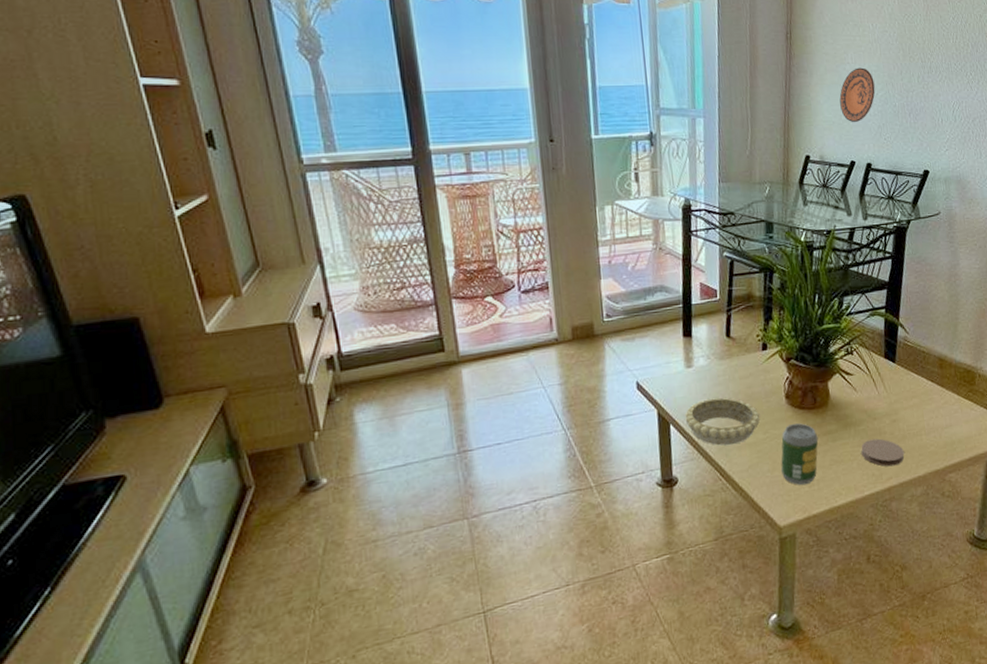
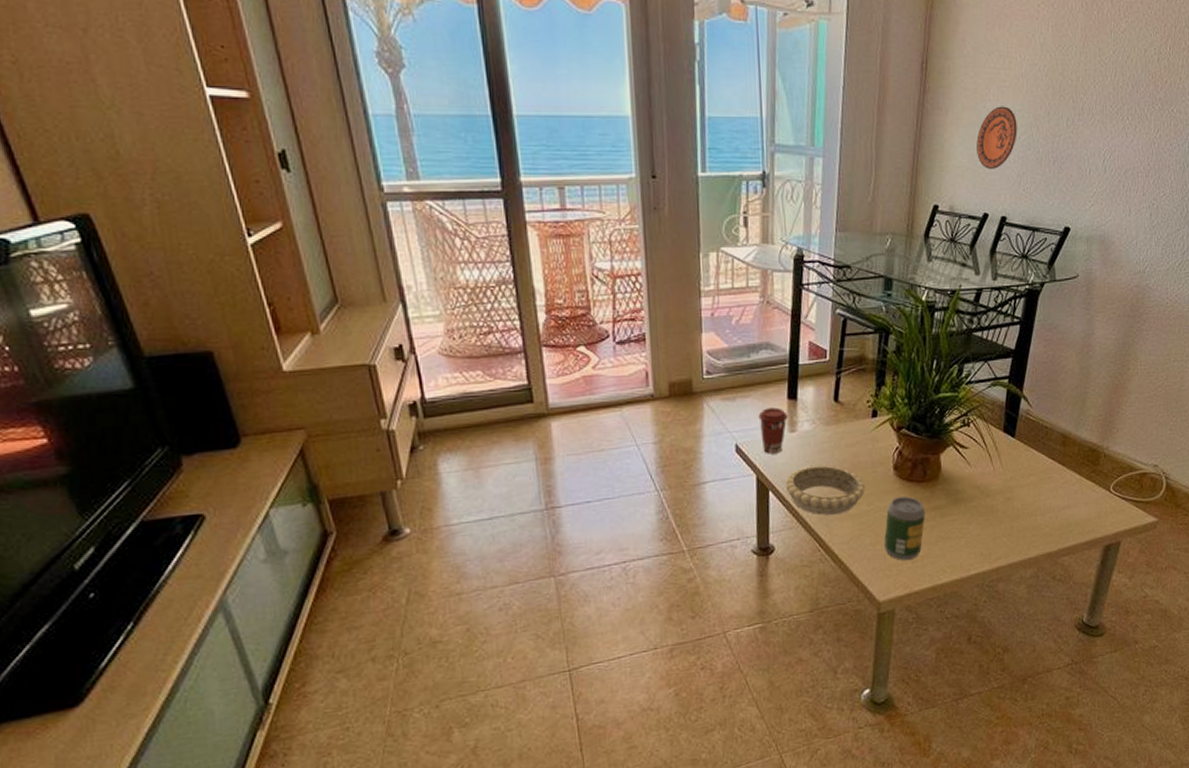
coffee cup: none [656,345,684,390] -> present [758,407,788,454]
coaster: present [861,438,904,467] -> none [970,516,1016,546]

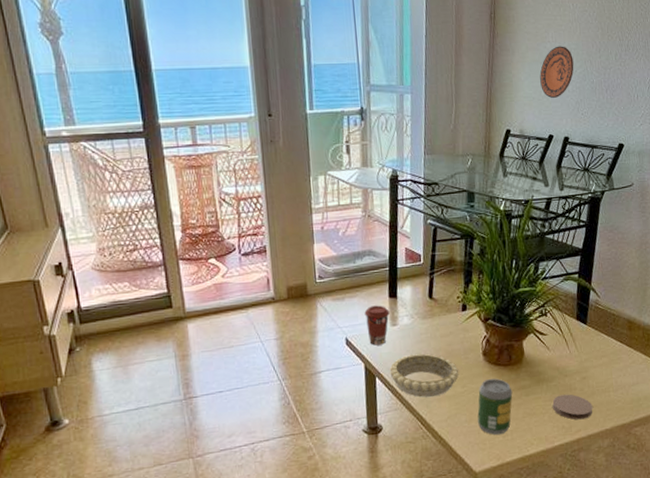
coaster: none [970,516,1016,546] -> present [552,394,593,420]

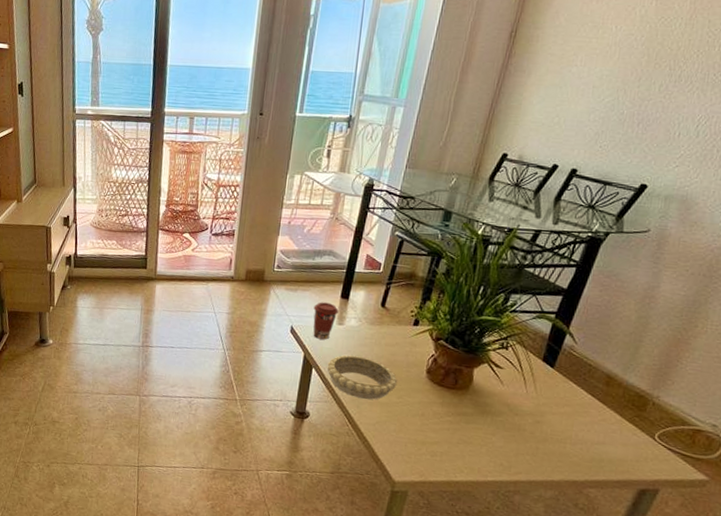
soda can: present [477,378,513,435] -> none [407,397,452,453]
decorative plate: present [539,46,574,99] -> none [555,71,603,127]
coaster: present [552,394,593,420] -> none [493,431,542,464]

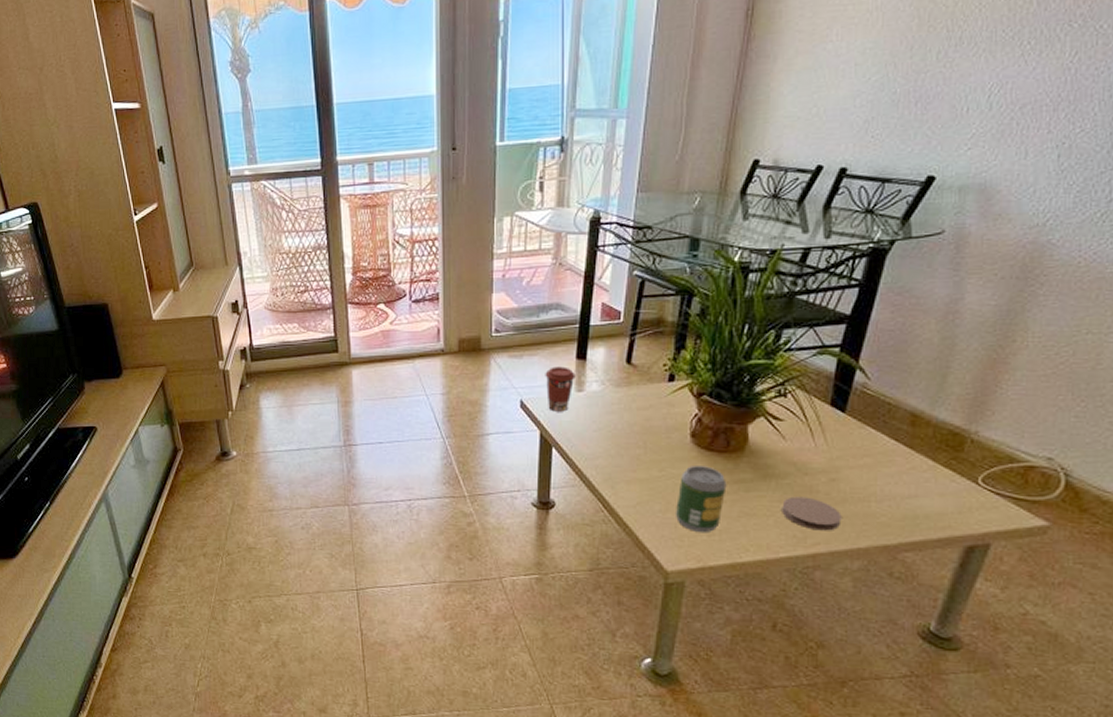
decorative bowl: present [327,355,398,400] -> none [569,426,657,478]
soda can: none [407,397,452,453] -> present [676,466,727,533]
coaster: none [493,431,542,464] -> present [782,496,842,531]

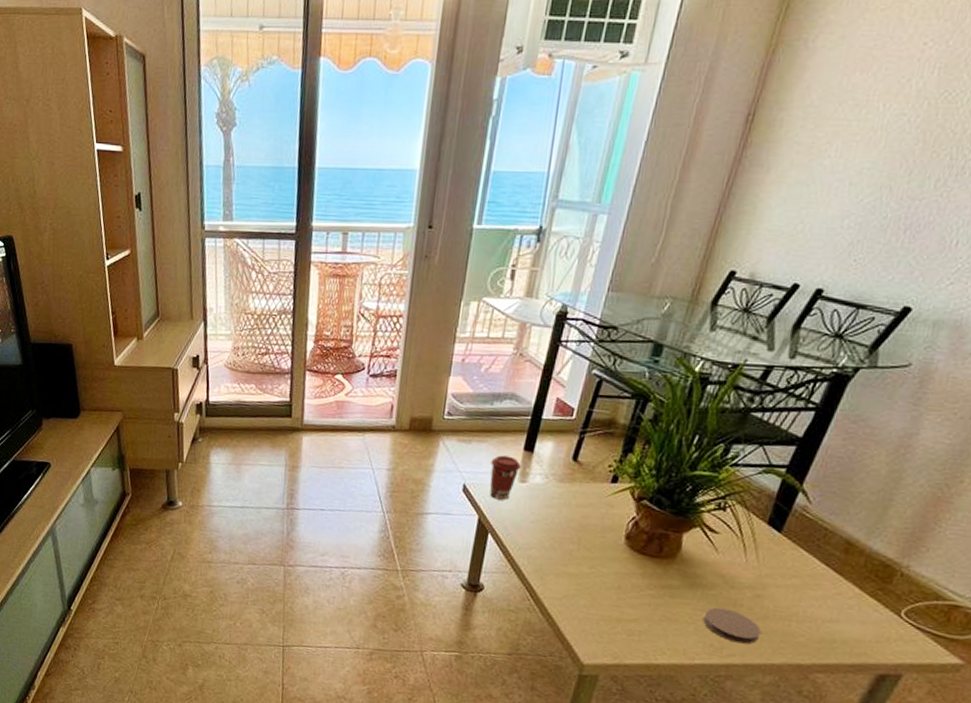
soda can: present [676,466,727,533] -> none [599,566,654,632]

